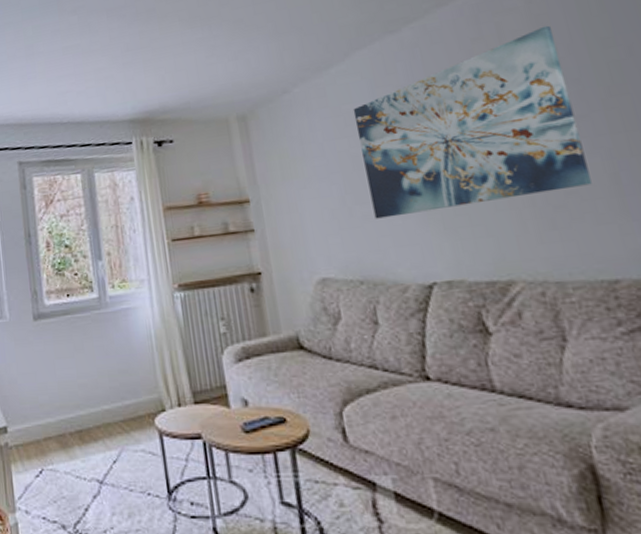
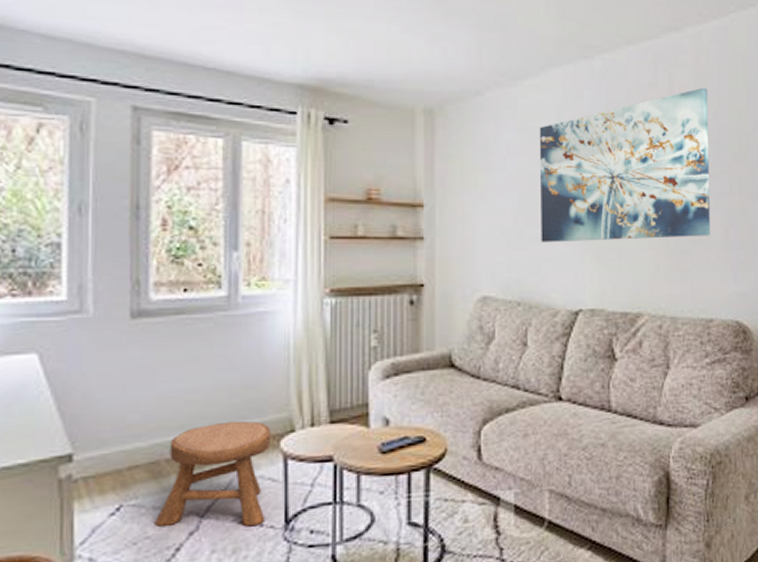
stool: none [67,401,151,495] -> present [154,421,272,527]

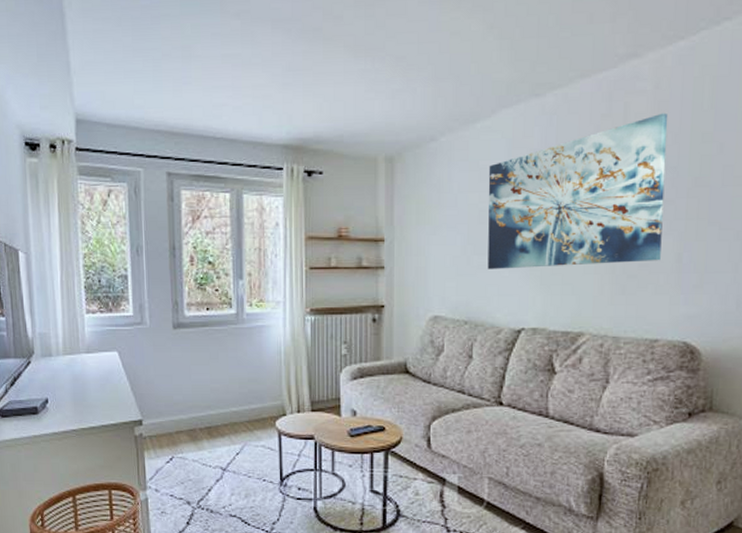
stool: present [154,421,272,527] -> none [194,405,270,480]

